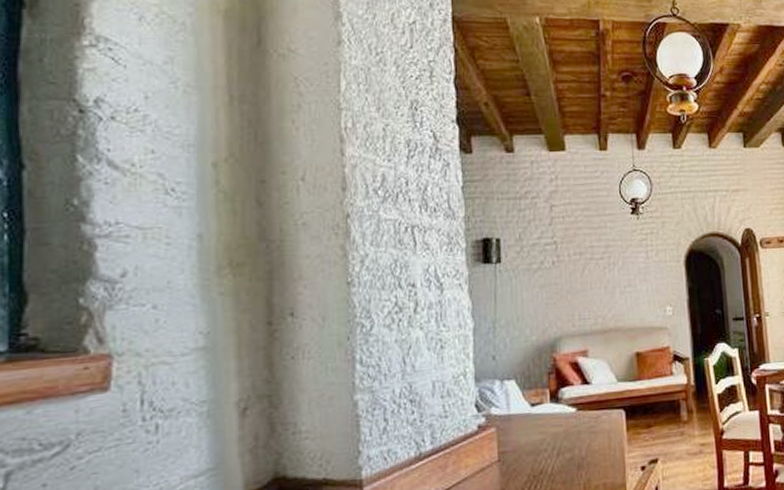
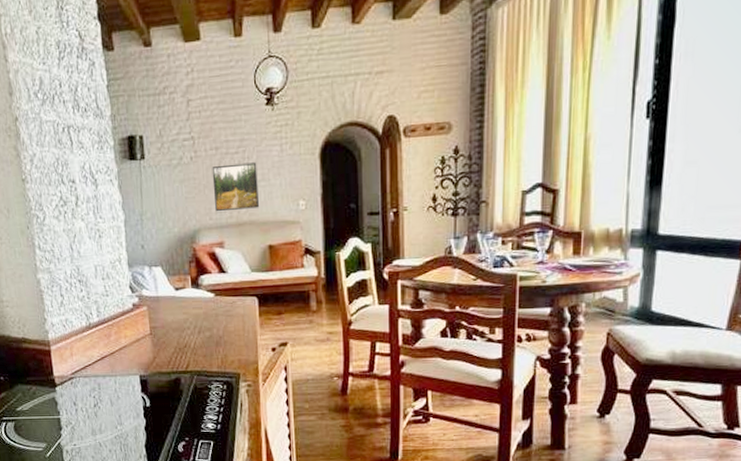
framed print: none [575,268,625,319] -> present [212,162,259,212]

